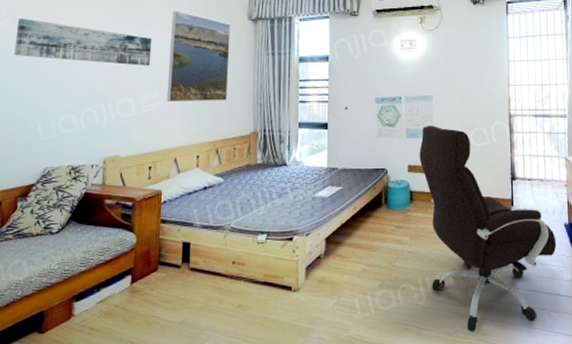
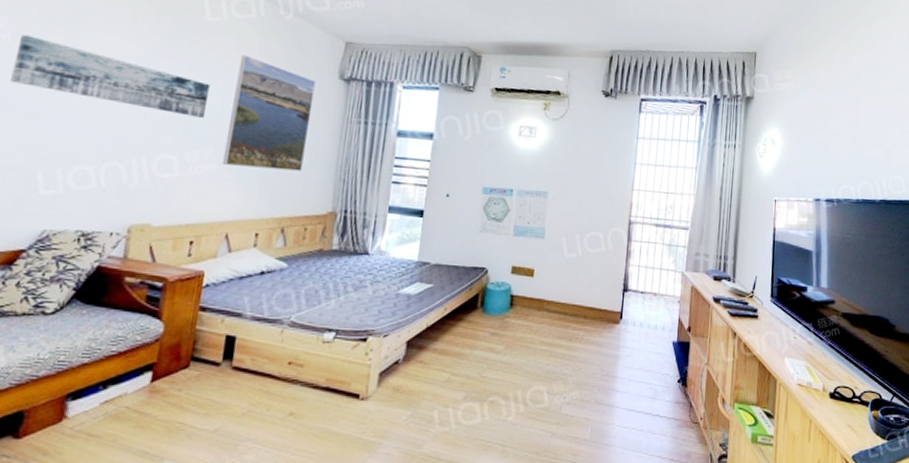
office chair: present [419,126,557,332] -> none [523,224,663,452]

